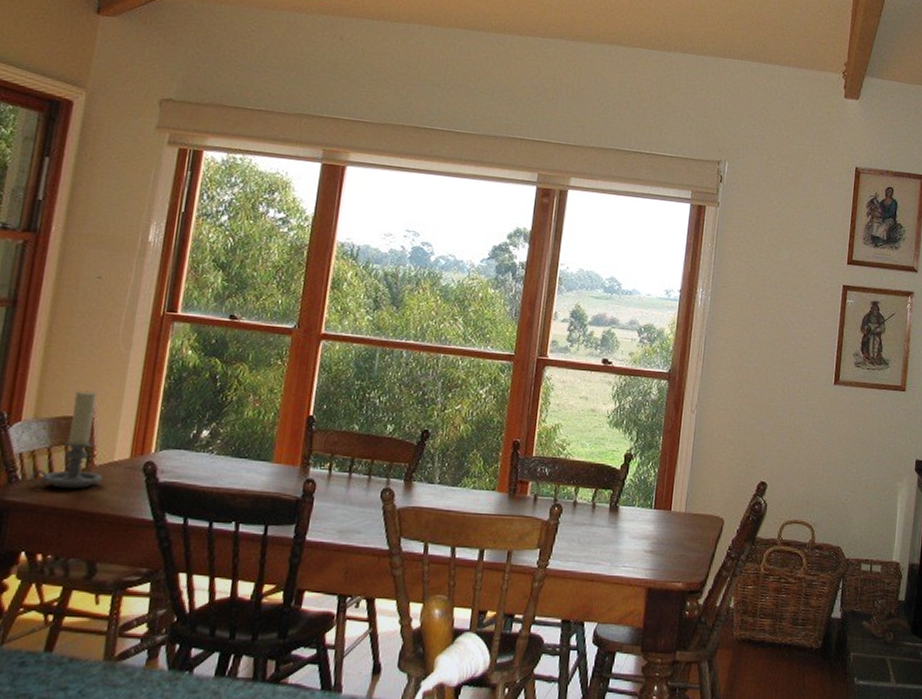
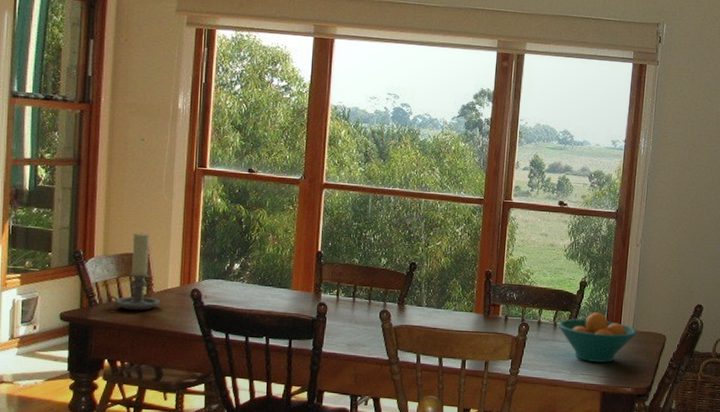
fruit bowl: none [597,490,691,552] -> present [558,312,638,363]

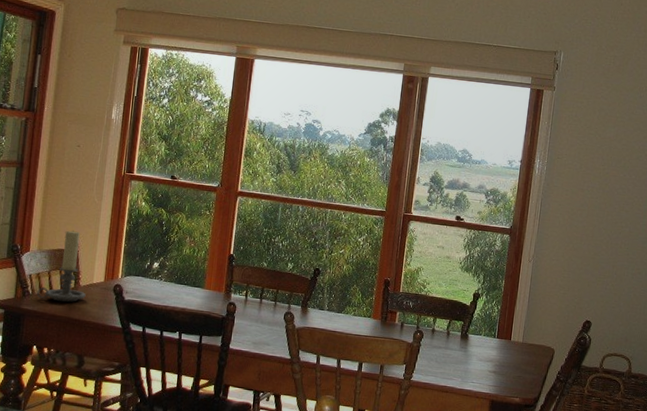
fruit bowl: present [558,312,638,363] -> none [451,323,528,373]

